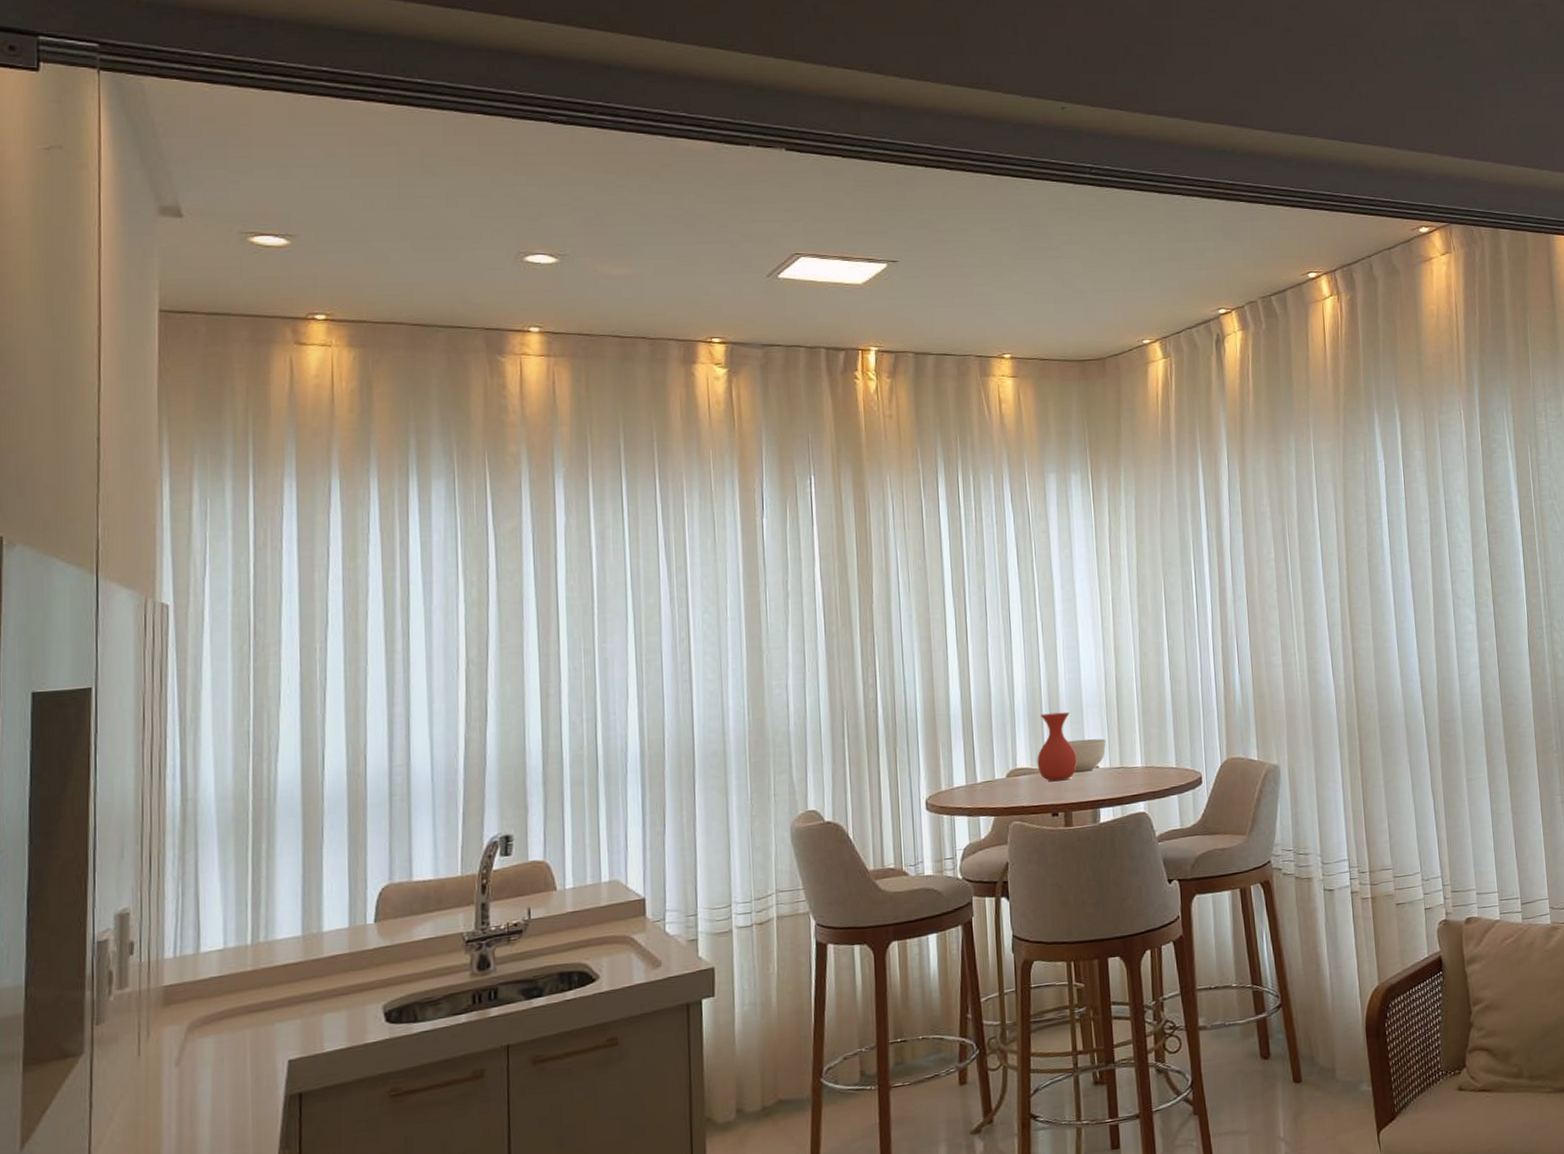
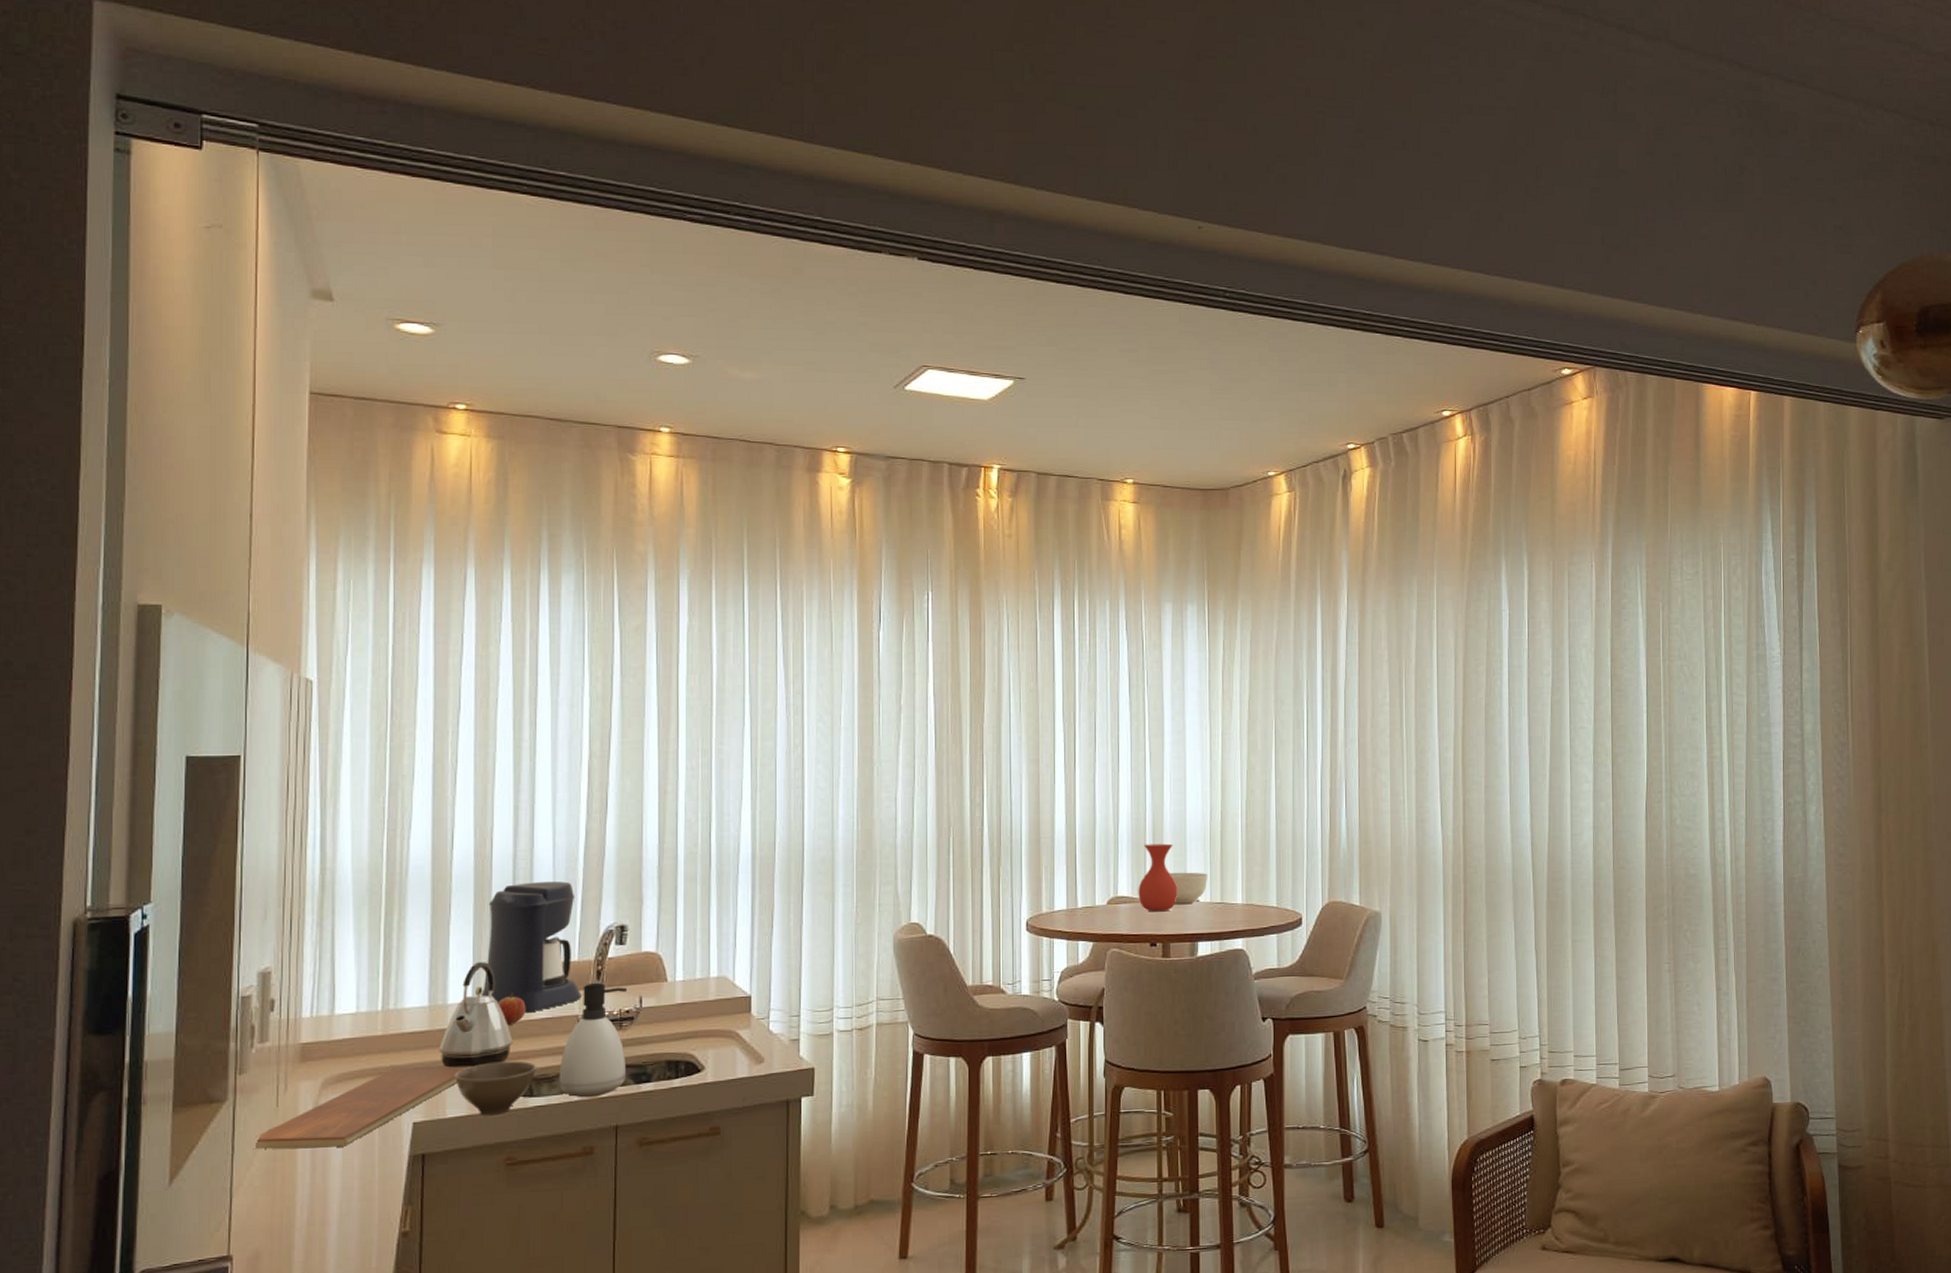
chopping board: none [113,995,350,1104] -> present [253,1065,471,1150]
kettle: none [313,885,394,999] -> present [438,962,513,1068]
bowl: none [331,986,421,1047] -> present [454,1061,537,1116]
coffee maker: none [359,794,466,935] -> present [481,881,581,1013]
fruit: none [376,915,407,949] -> present [497,993,526,1025]
soap dispenser: none [444,896,517,1020] -> present [559,982,628,1098]

